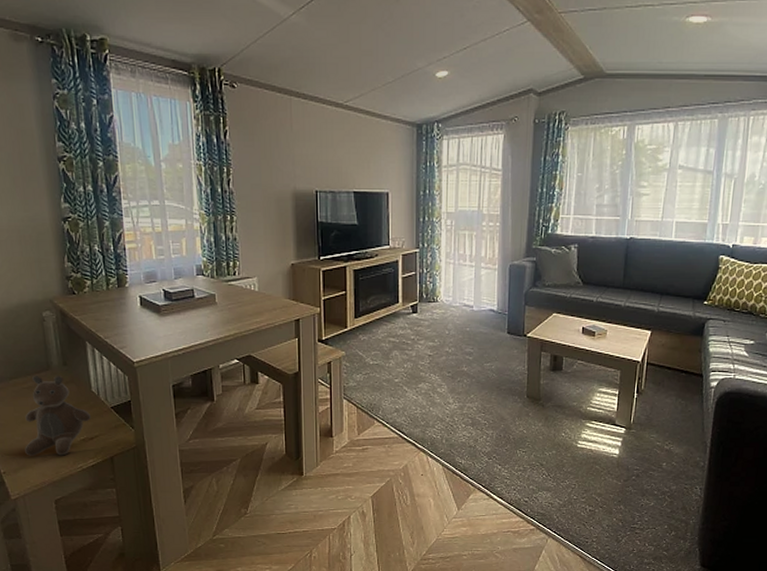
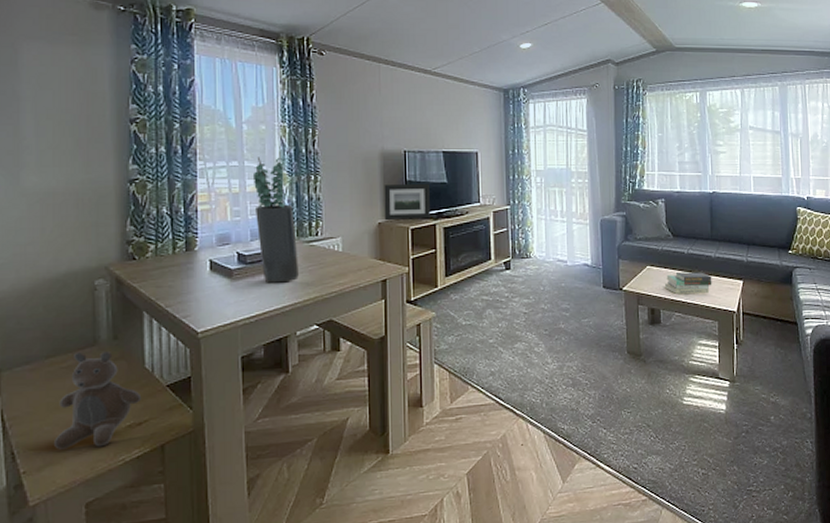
vase: none [174,190,221,319] -> present [254,151,300,283]
picture frame: none [296,224,341,262] -> present [384,183,430,221]
books: none [569,321,619,343] -> present [664,272,712,295]

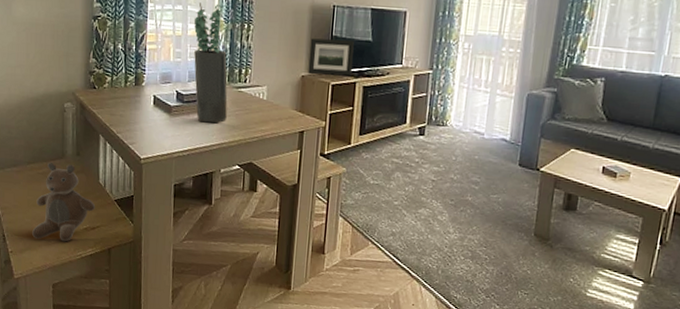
books: present [664,272,712,295] -> none [587,159,645,187]

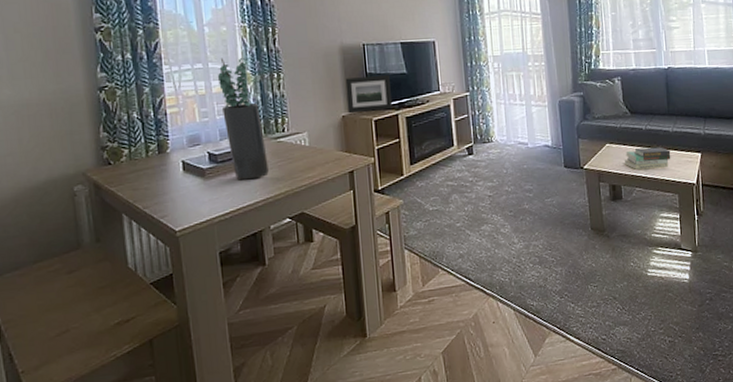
stuffed animal: present [32,161,96,242] -> none [48,253,128,349]
books: none [587,159,645,187] -> present [624,146,671,170]

